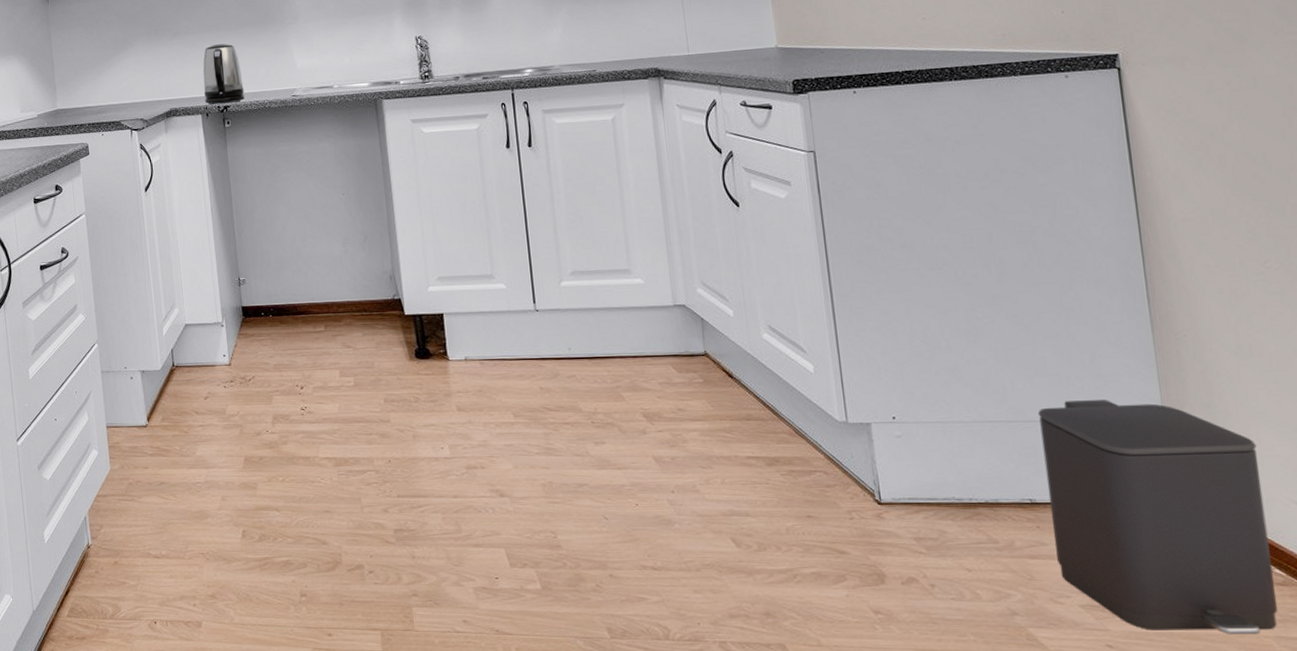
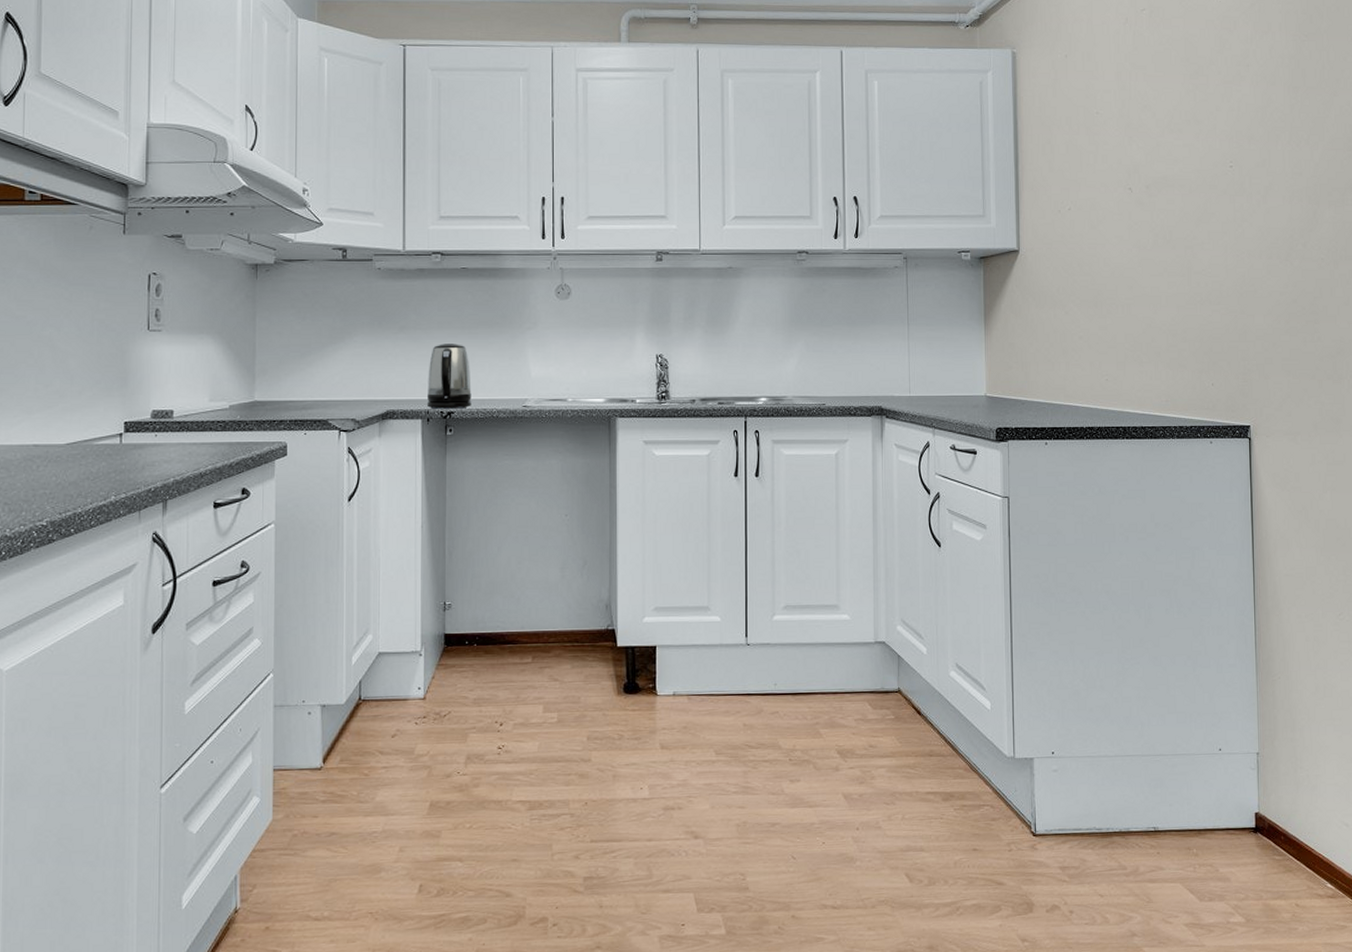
pedal bin: present [1037,400,1278,636] -> none [1166,735,1327,945]

